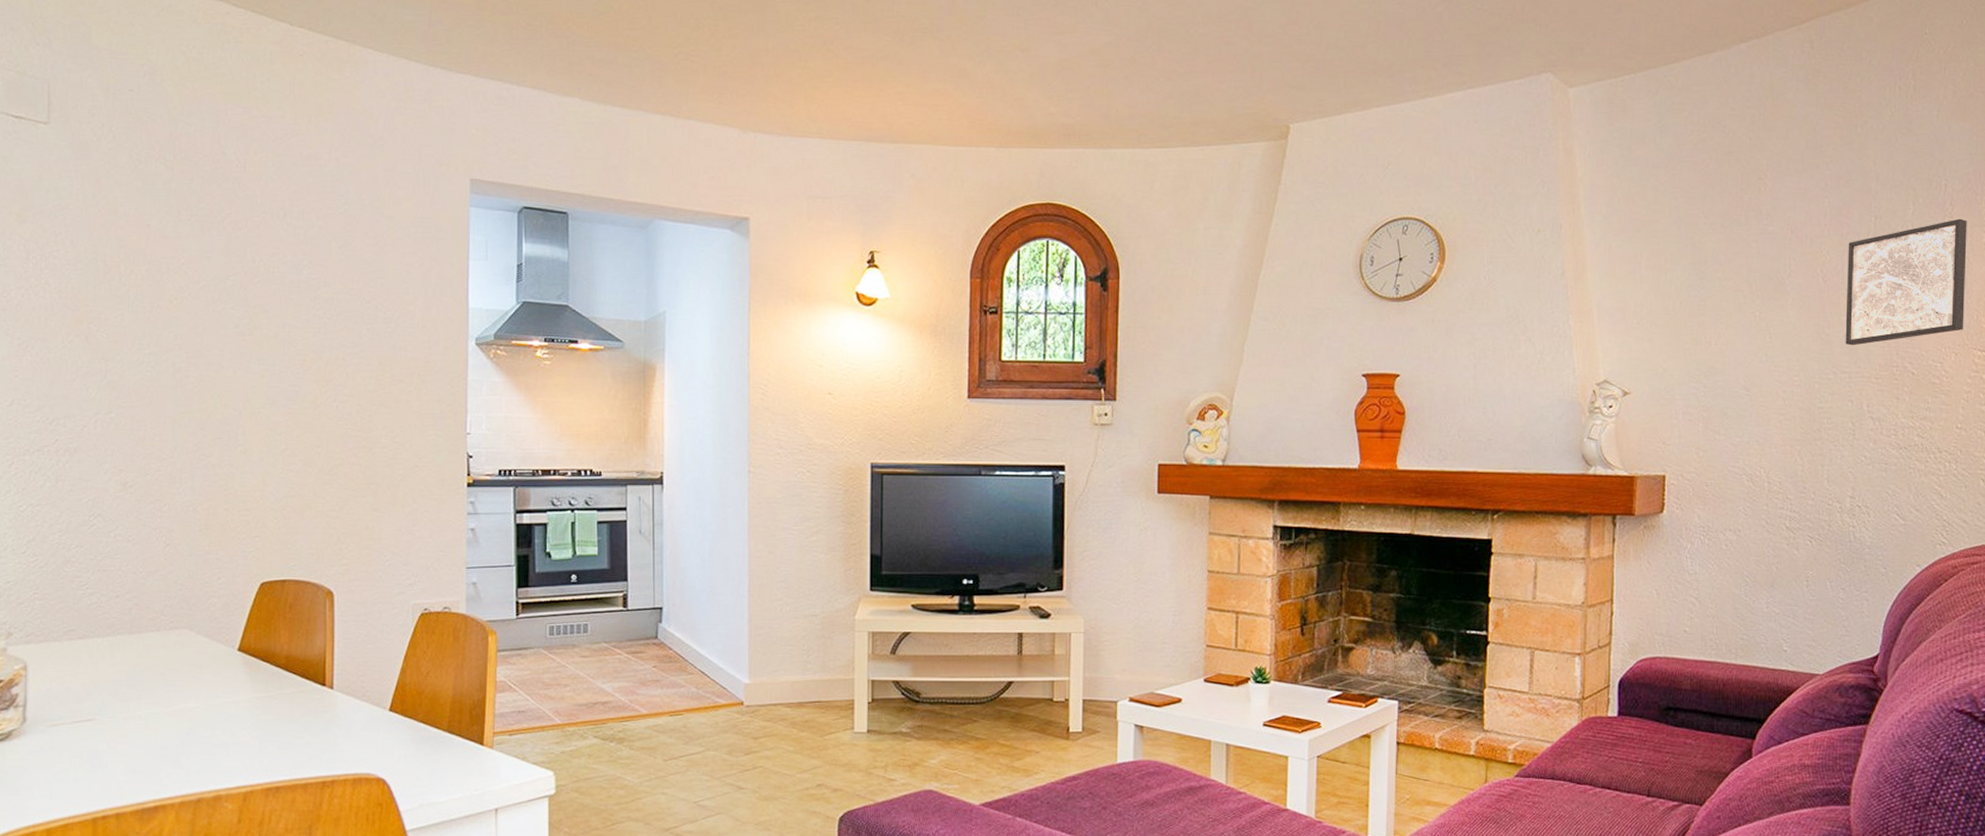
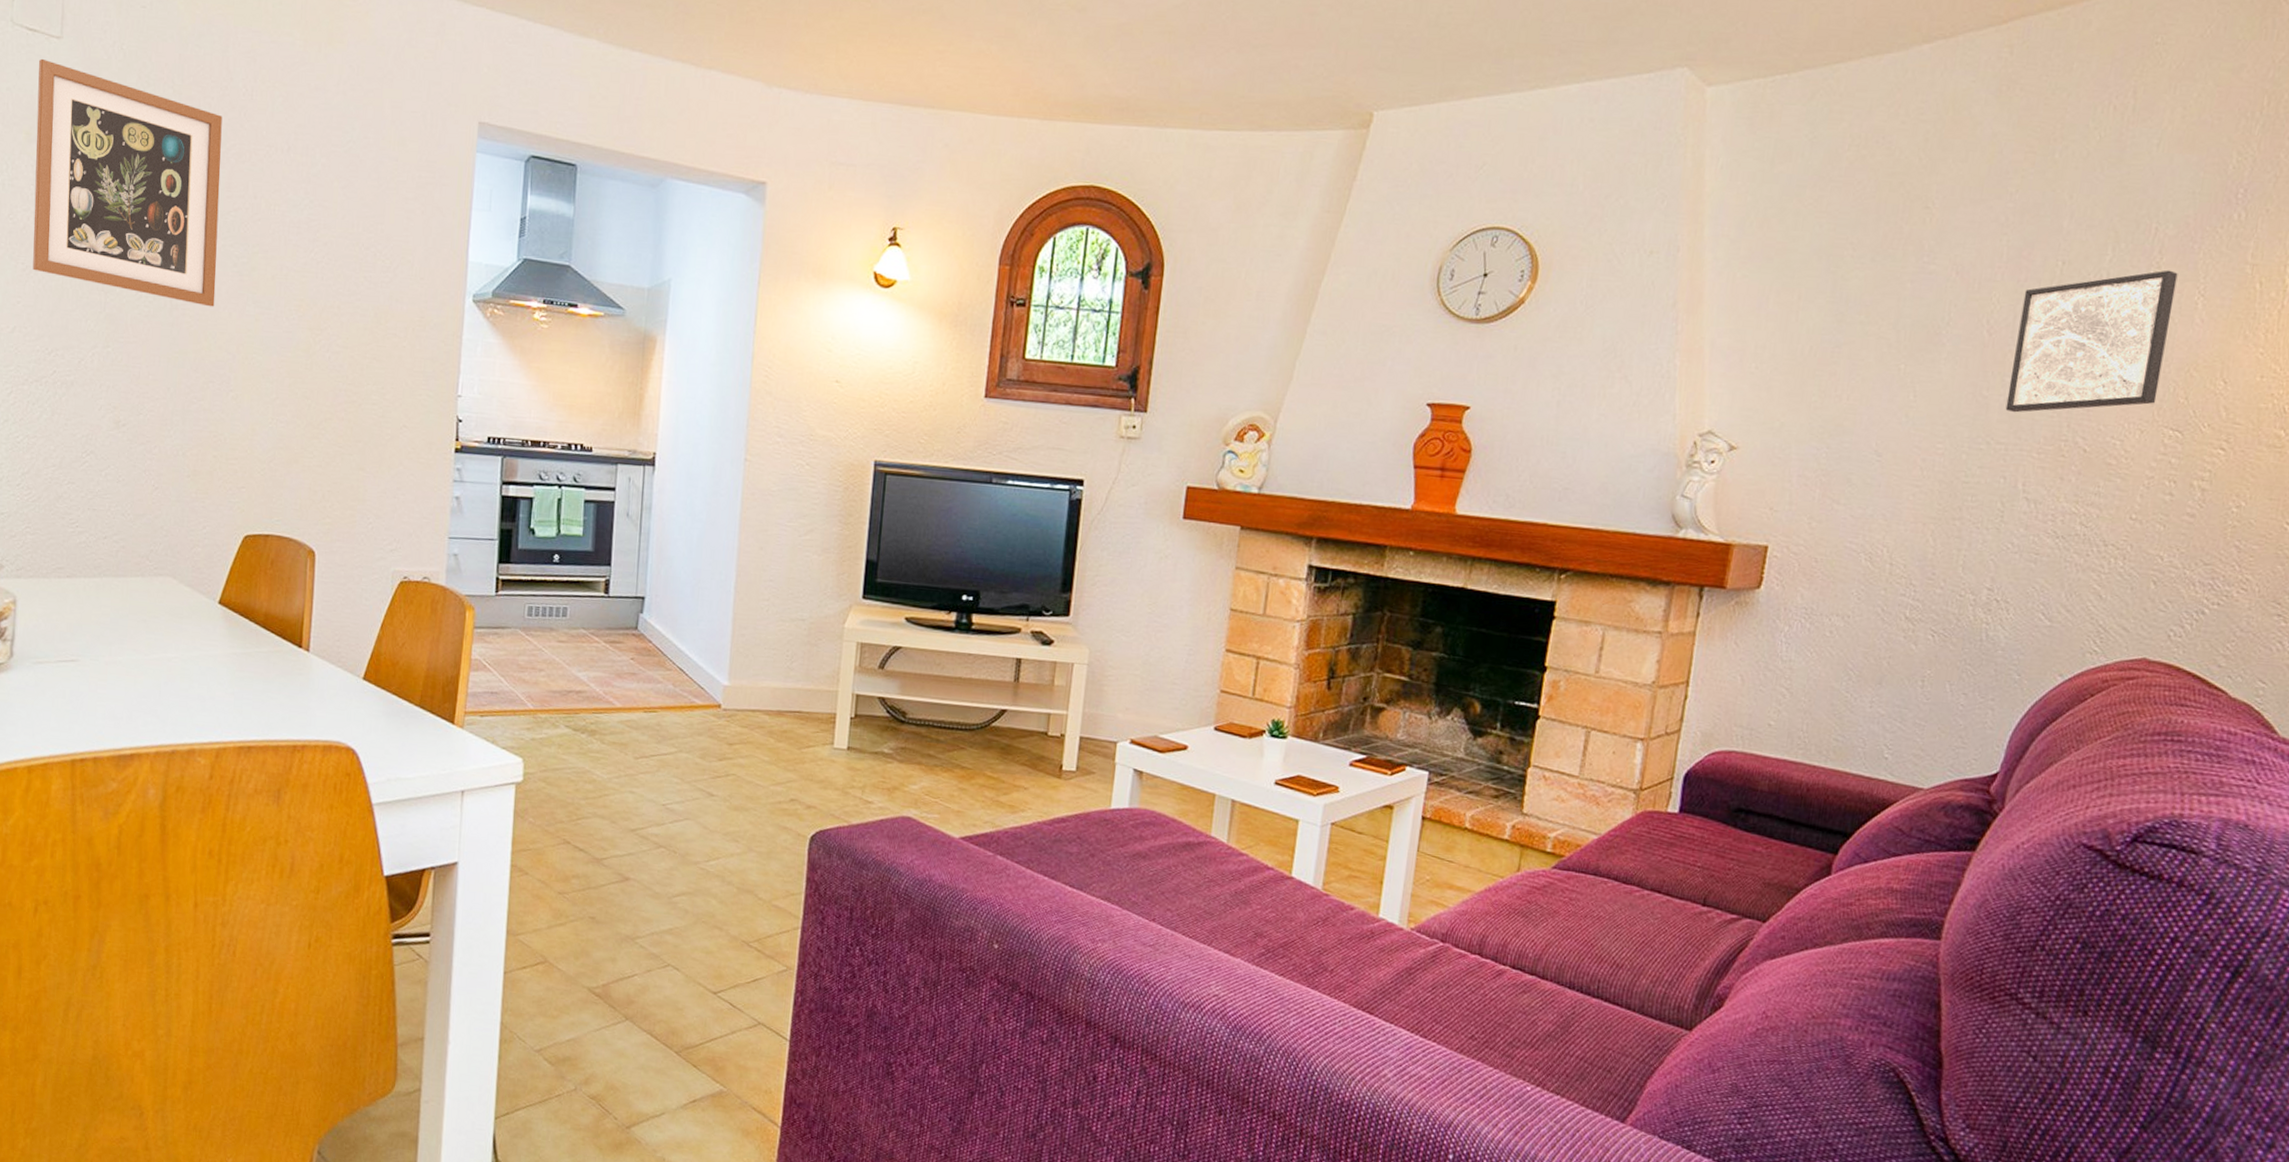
wall art: none [26,143,218,367] -> present [33,58,222,307]

